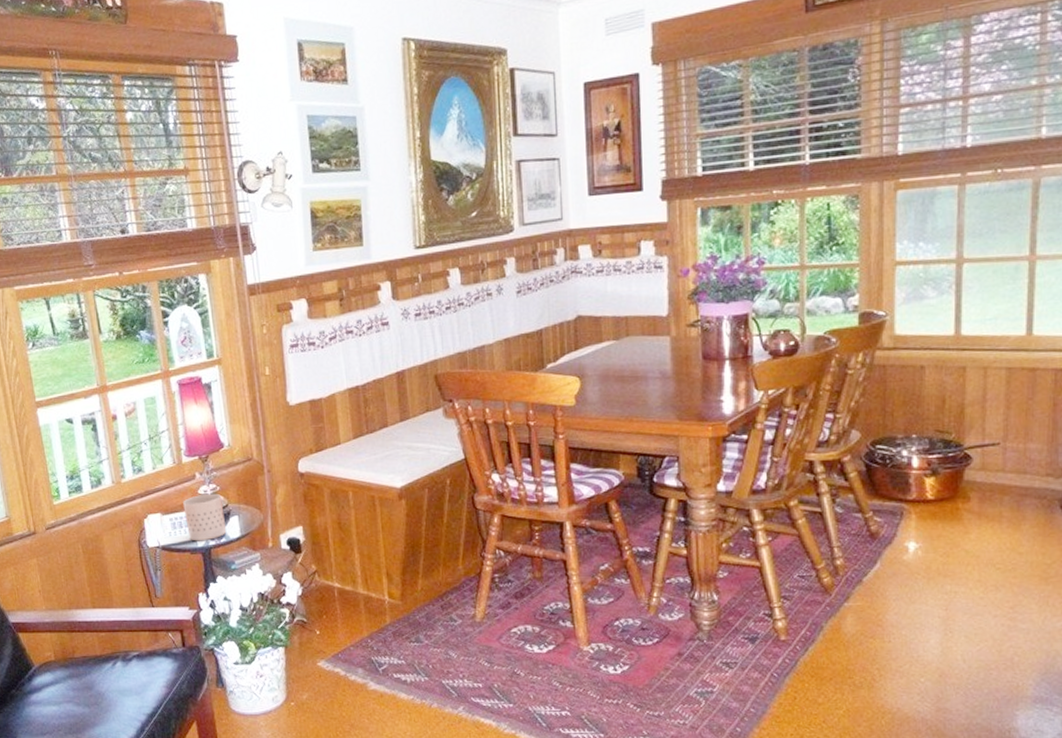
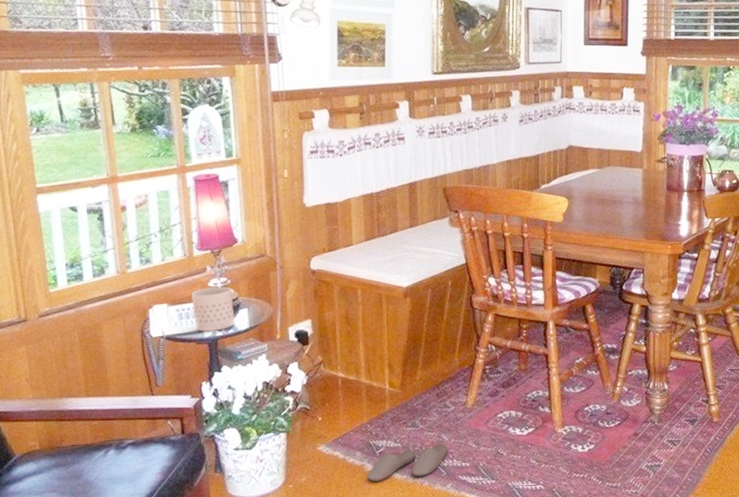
slippers: none [370,661,458,701] -> present [366,444,448,481]

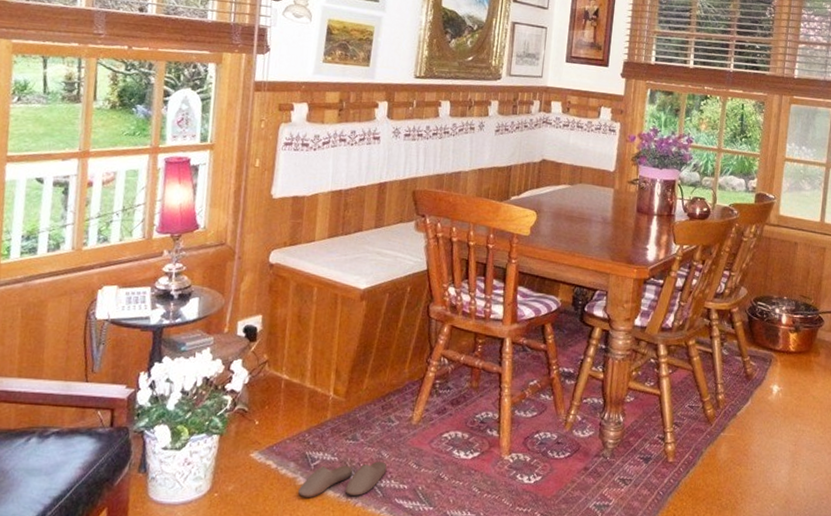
mug: present [191,286,235,332] -> none [142,272,186,319]

